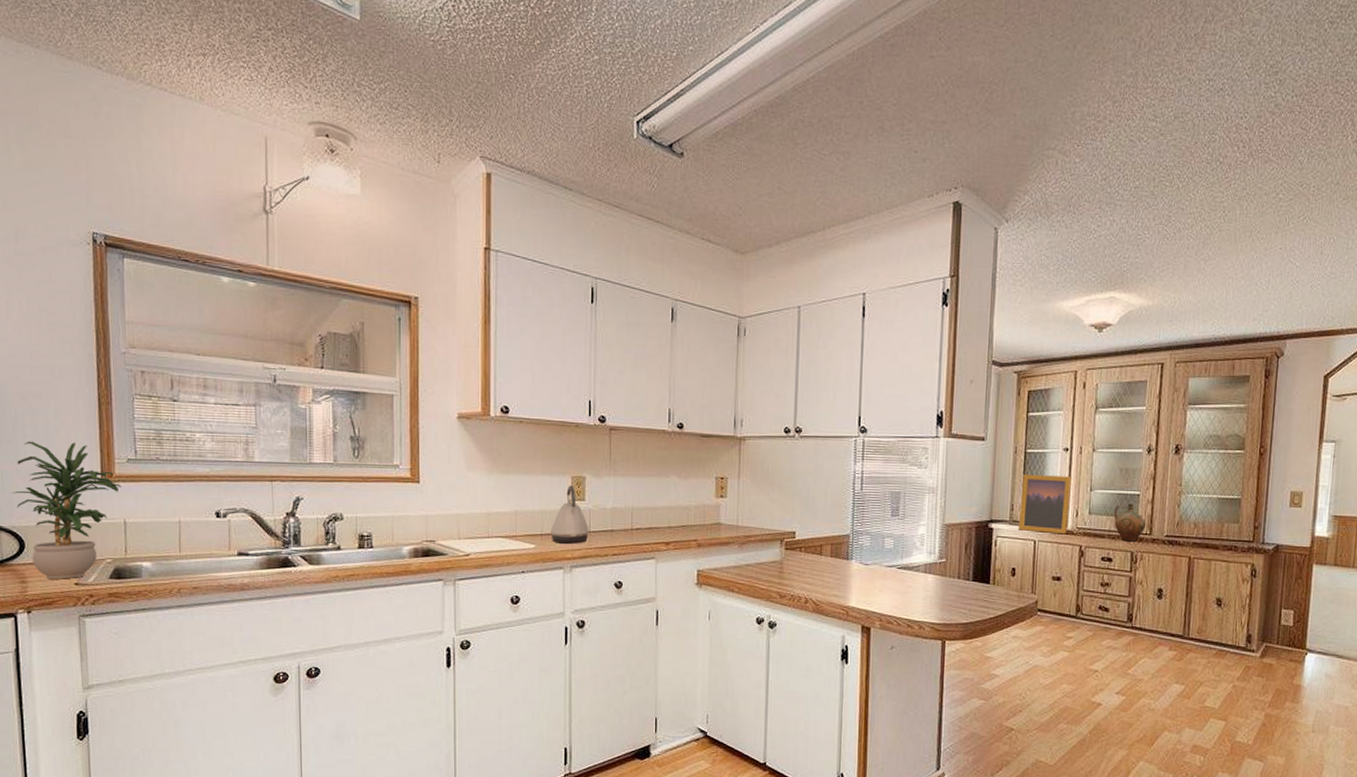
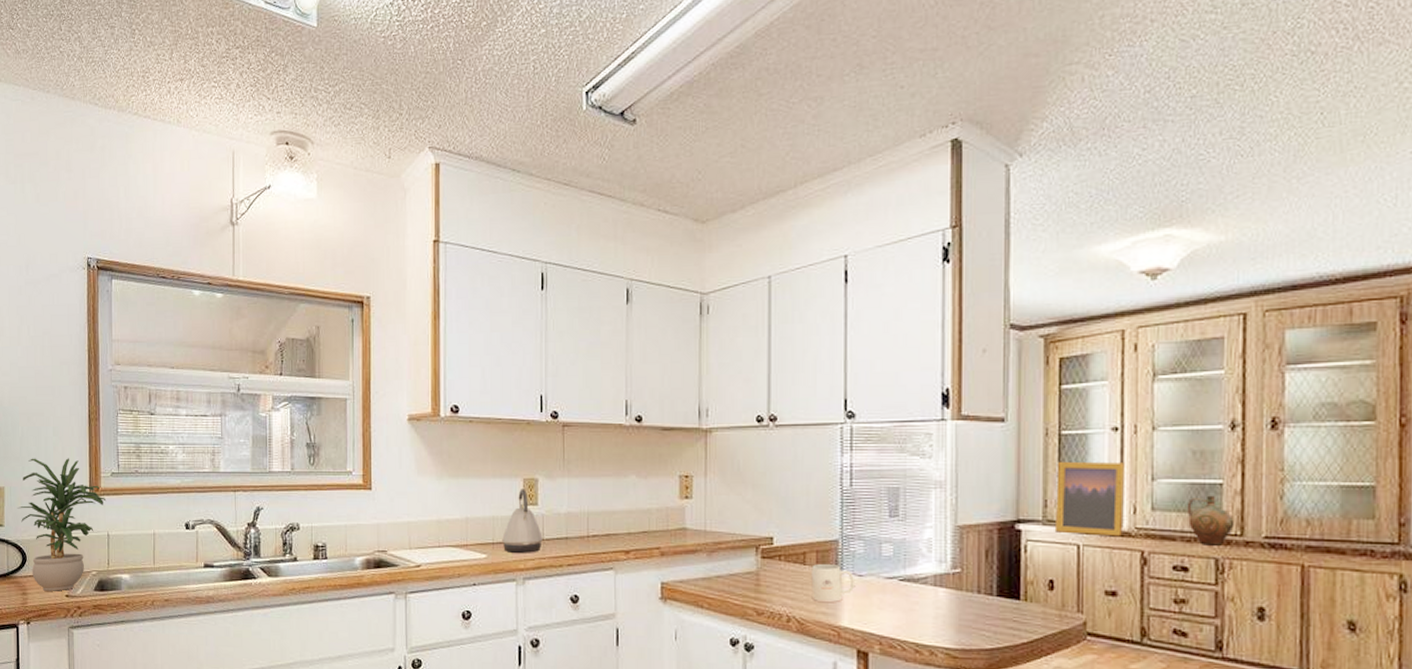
mug: none [826,554,861,587] -> present [811,563,854,603]

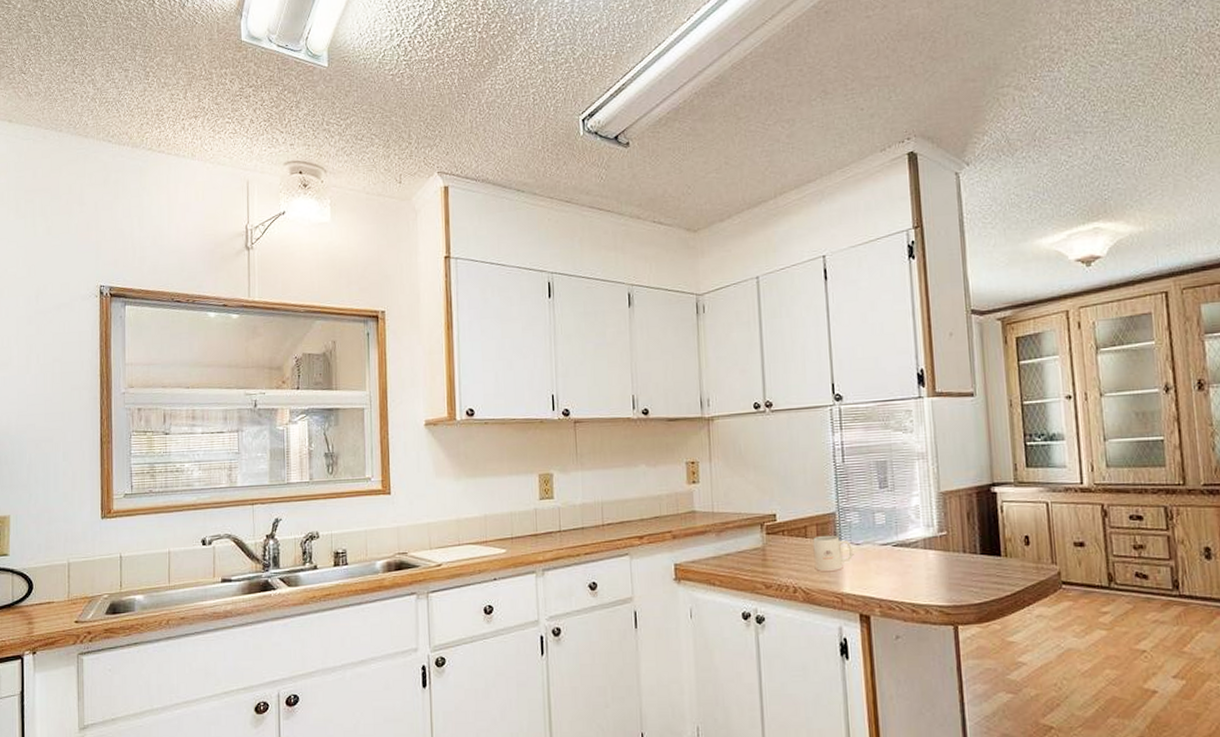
potted plant: present [18,458,106,591] -> none [24,482,119,618]
kettle: present [502,489,543,553] -> none [520,484,560,546]
picture frame: present [1056,462,1124,537] -> none [1023,426,1084,494]
ceramic jug: present [1188,495,1233,546] -> none [1136,450,1177,496]

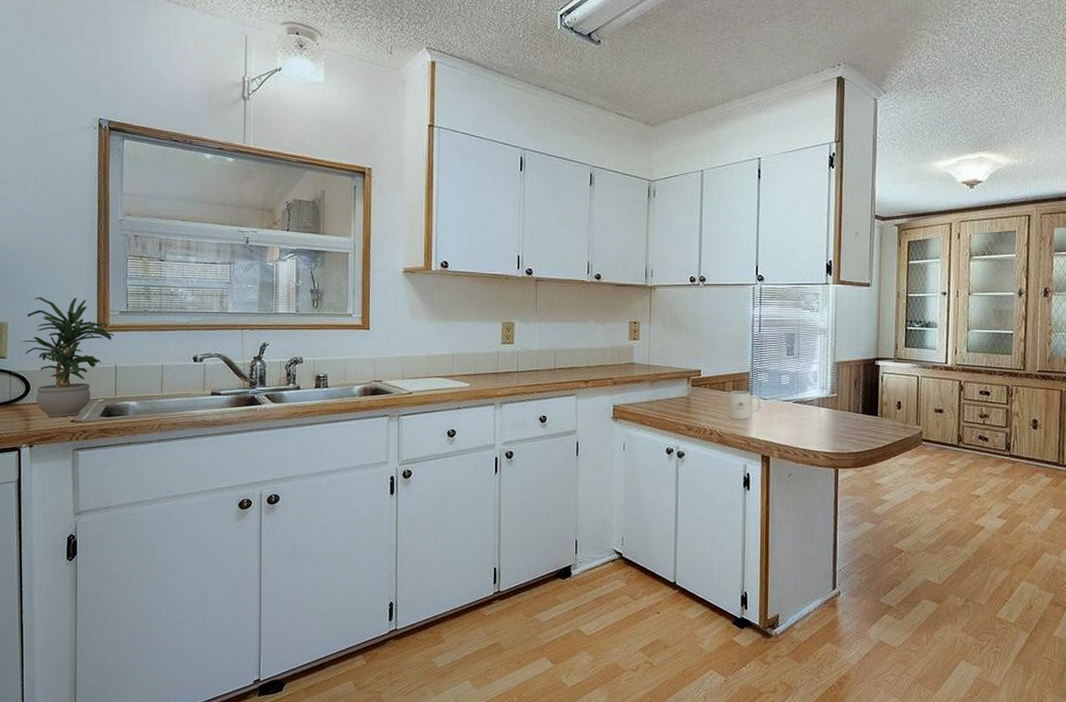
potted plant: none [24,482,119,618] -> present [22,297,115,417]

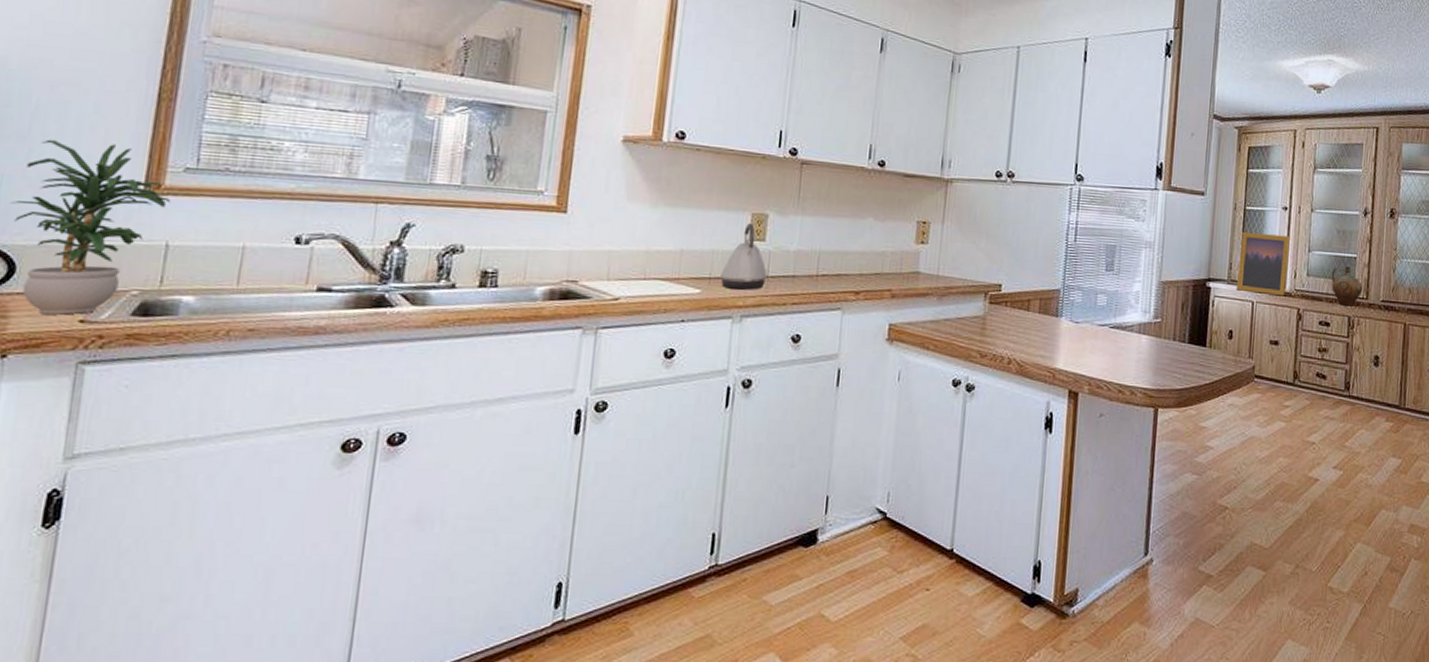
kettle: none [483,330,518,383] -> present [720,223,768,290]
mug: present [729,390,761,420] -> none [1032,310,1072,347]
picture frame: none [903,317,950,371] -> present [1237,232,1290,296]
ceramic jug: none [990,341,1019,377] -> present [1331,266,1362,306]

